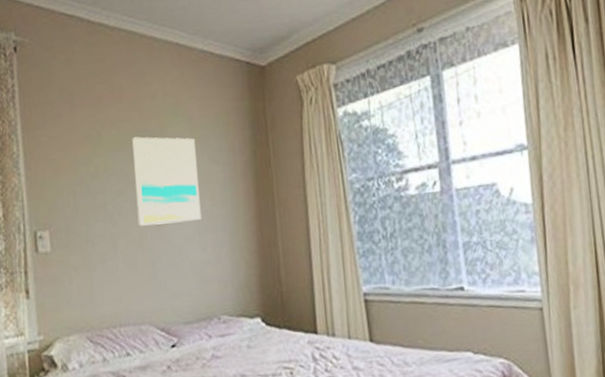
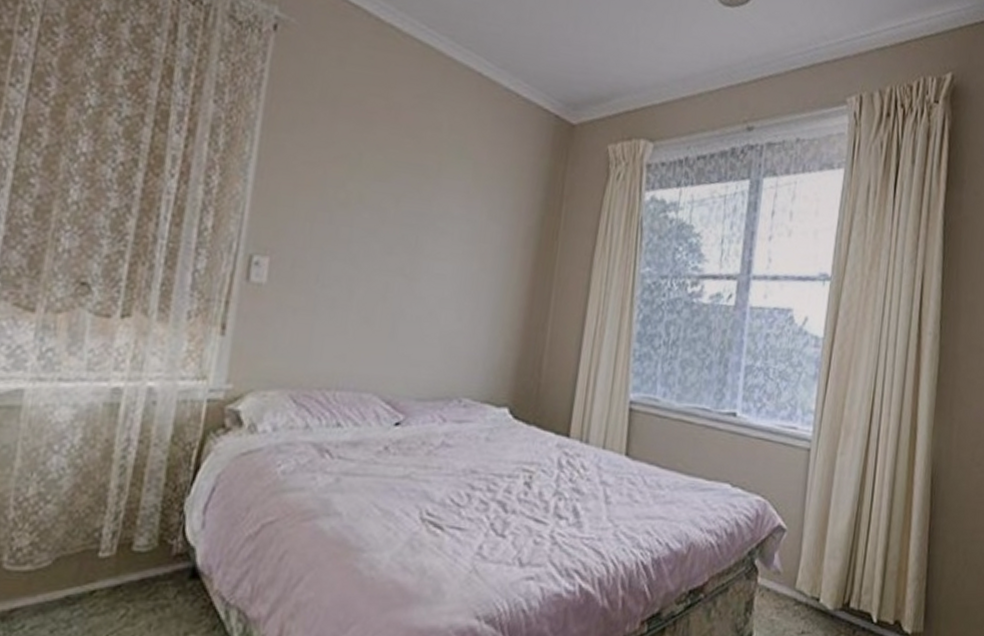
wall art: present [132,136,202,226] -> none [385,169,476,282]

